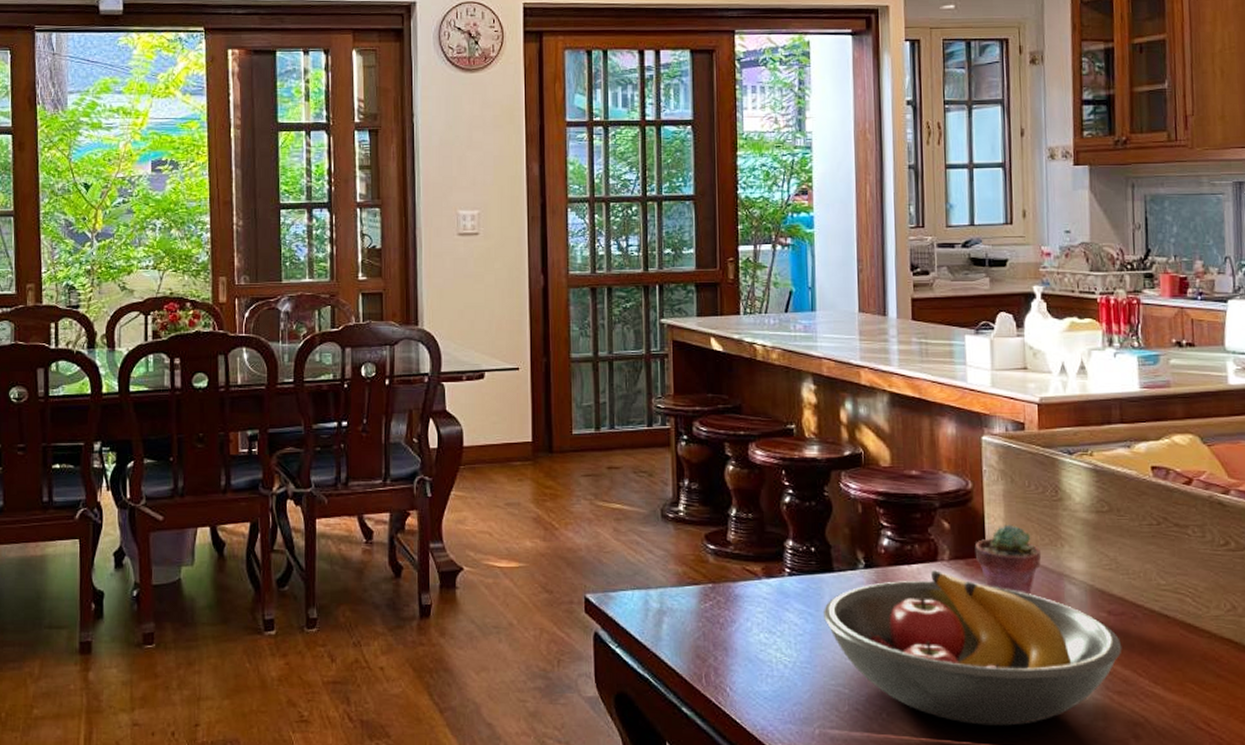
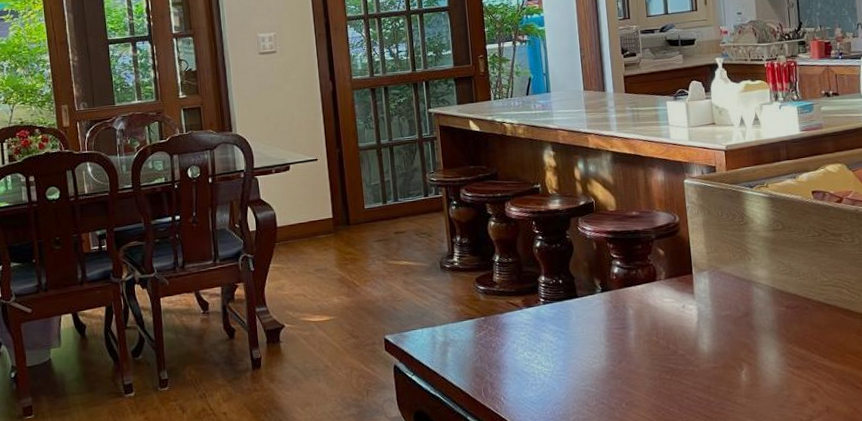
fruit bowl: present [824,569,1122,726] -> none [572,287,798,404]
potted succulent: present [974,524,1042,595] -> none [684,247,735,300]

